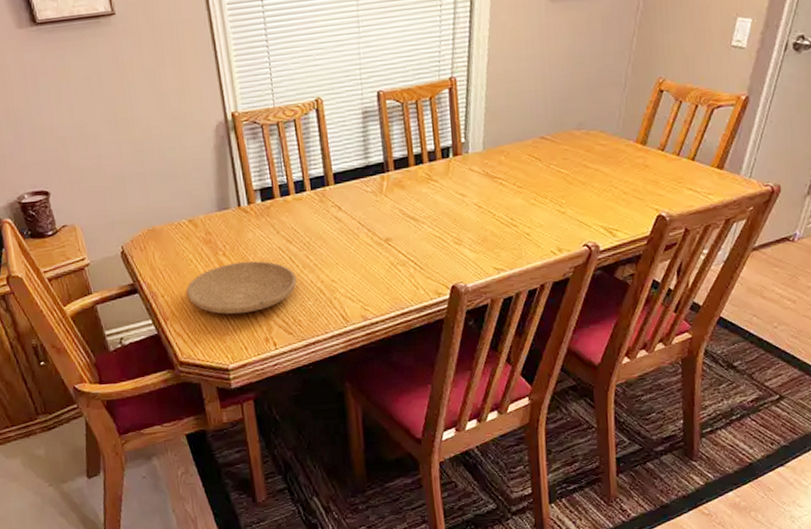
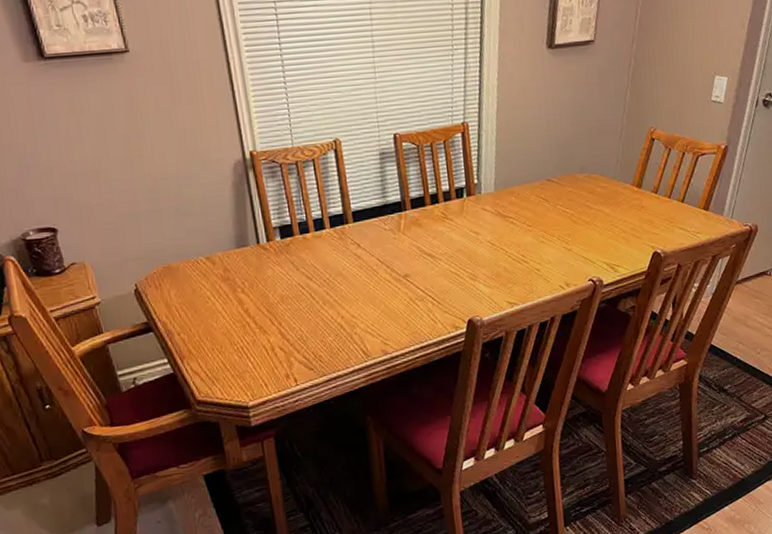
plate: present [186,261,297,314] -> none [204,297,317,352]

